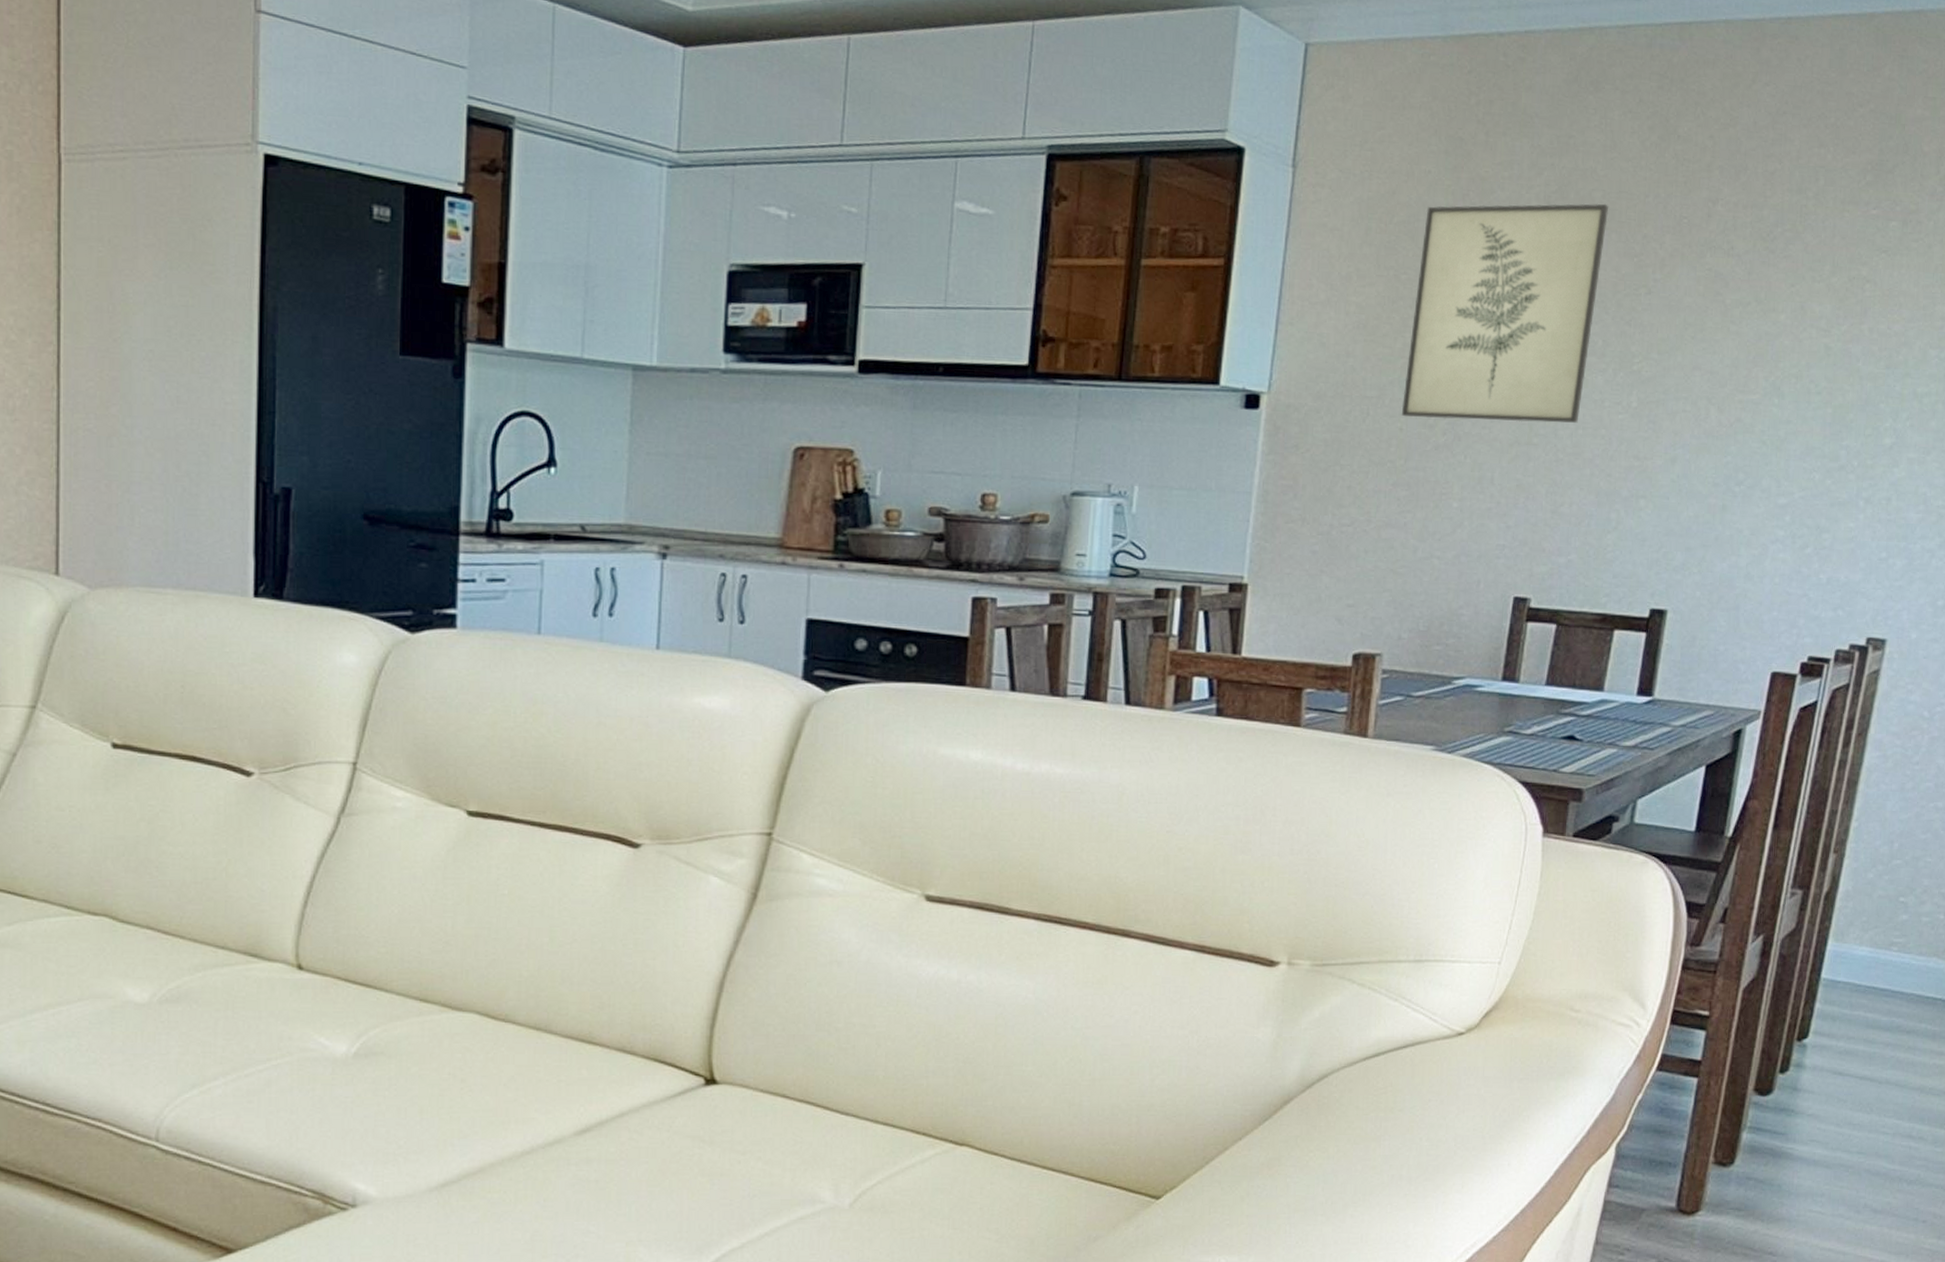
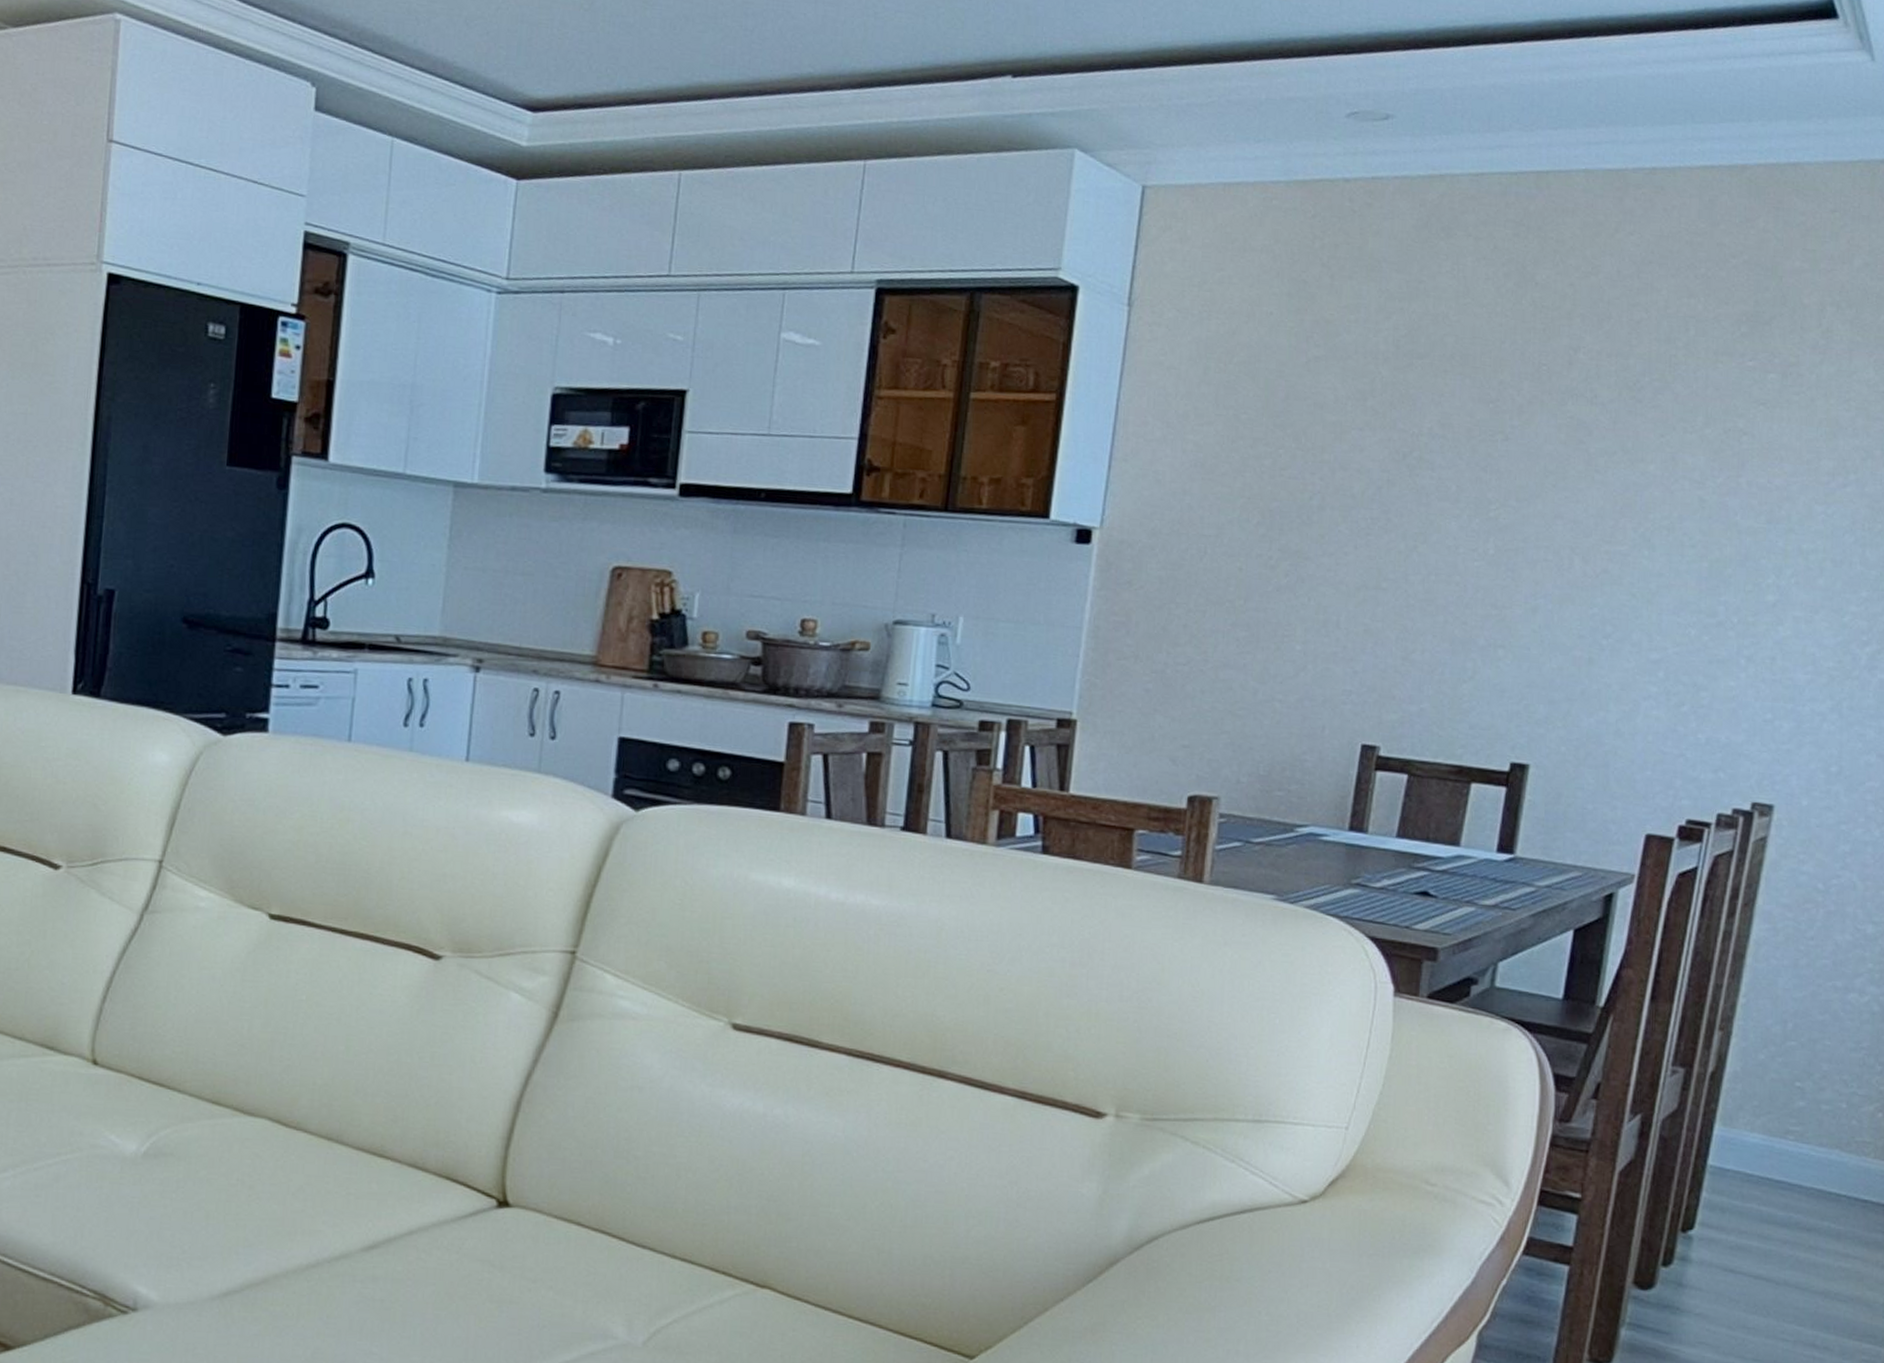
wall art: present [1401,203,1608,423] -> none [1240,347,1461,569]

